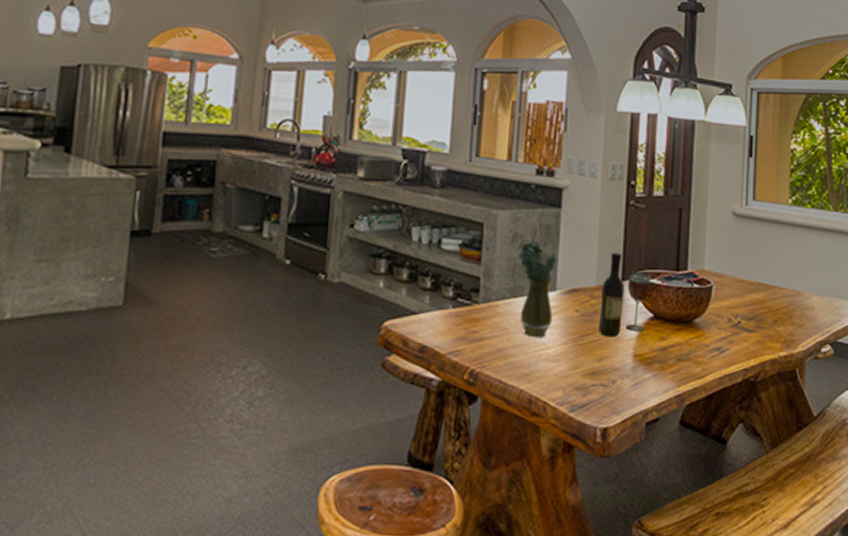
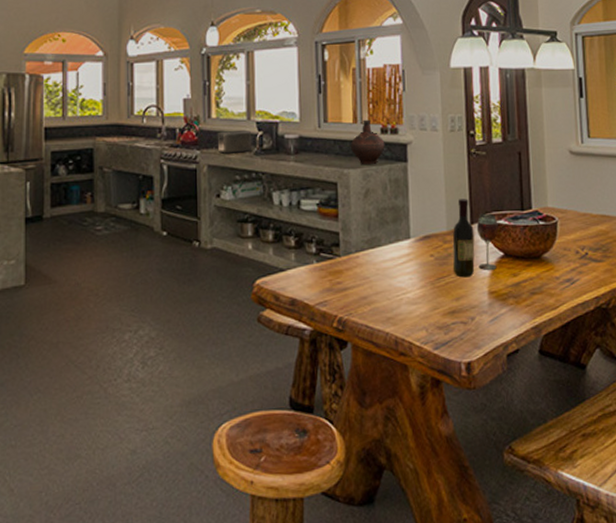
ceramic jug: none [502,158,539,208] -> present [351,119,385,165]
vase: present [518,236,557,338] -> none [371,191,410,284]

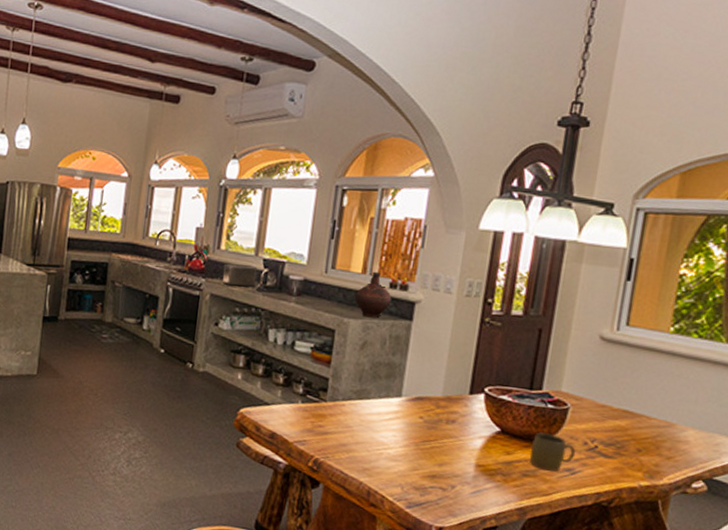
wine bottle: present [452,199,475,278] -> none [441,367,472,446]
wineglass: present [476,213,499,270] -> none [470,385,501,444]
mug: none [532,249,571,285] -> present [529,432,576,472]

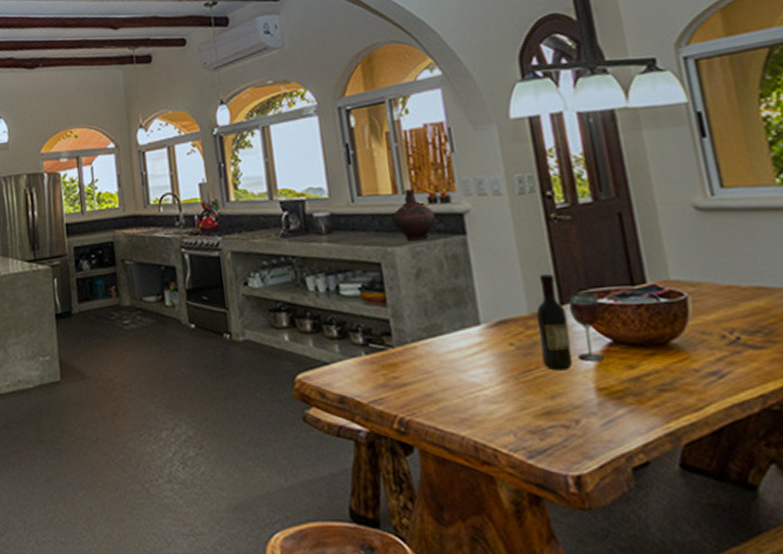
toaster: present [222,263,258,288] -> none [238,211,279,239]
wine bottle: none [441,367,472,446] -> present [536,274,573,371]
wineglass: none [470,385,501,444] -> present [568,290,605,361]
mug: present [529,432,576,472] -> none [656,333,716,380]

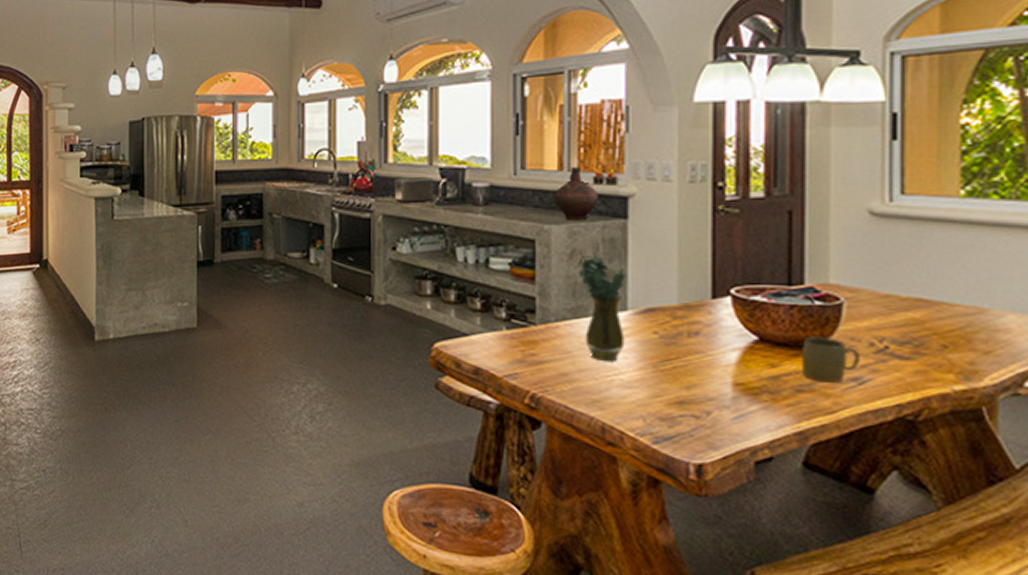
toaster: none [238,211,279,239] -> present [394,176,434,204]
vase: none [425,270,484,379] -> present [578,251,626,362]
wine bottle: present [536,274,573,371] -> none [683,266,717,363]
wineglass: present [568,290,605,361] -> none [720,286,752,357]
mug: none [656,333,716,380] -> present [800,336,861,383]

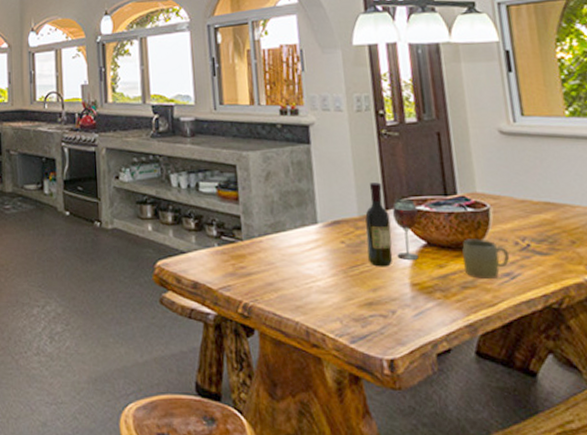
toaster: present [394,176,434,204] -> none [114,113,149,138]
ceramic jug: present [554,166,599,221] -> none [249,101,285,148]
vase: present [578,251,626,362] -> none [273,174,319,271]
wine bottle: none [683,266,717,363] -> present [365,182,393,267]
wineglass: none [720,286,752,357] -> present [392,198,419,260]

